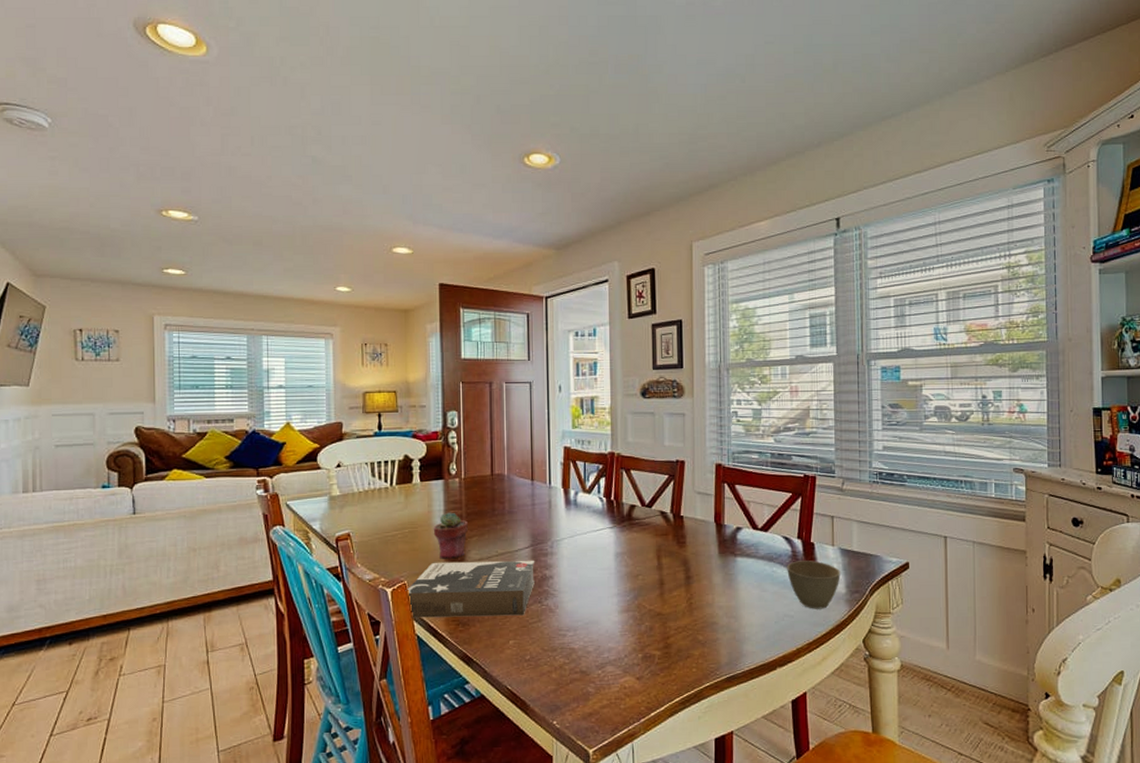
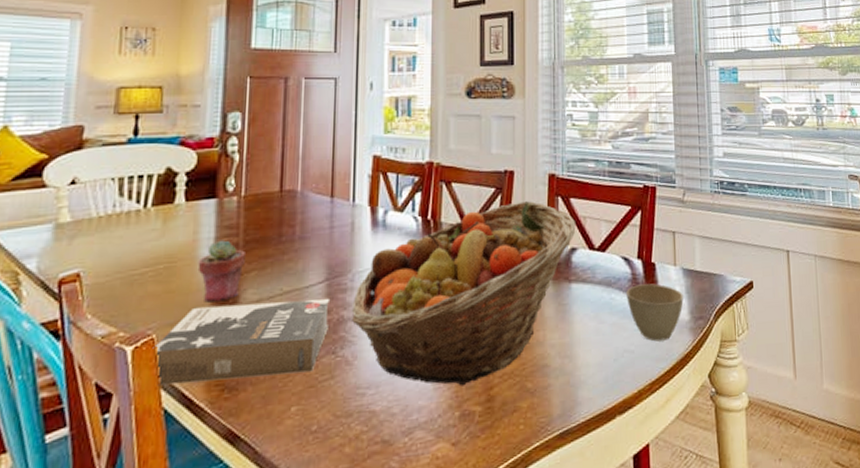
fruit basket: none [552,487,741,635] -> present [351,201,576,386]

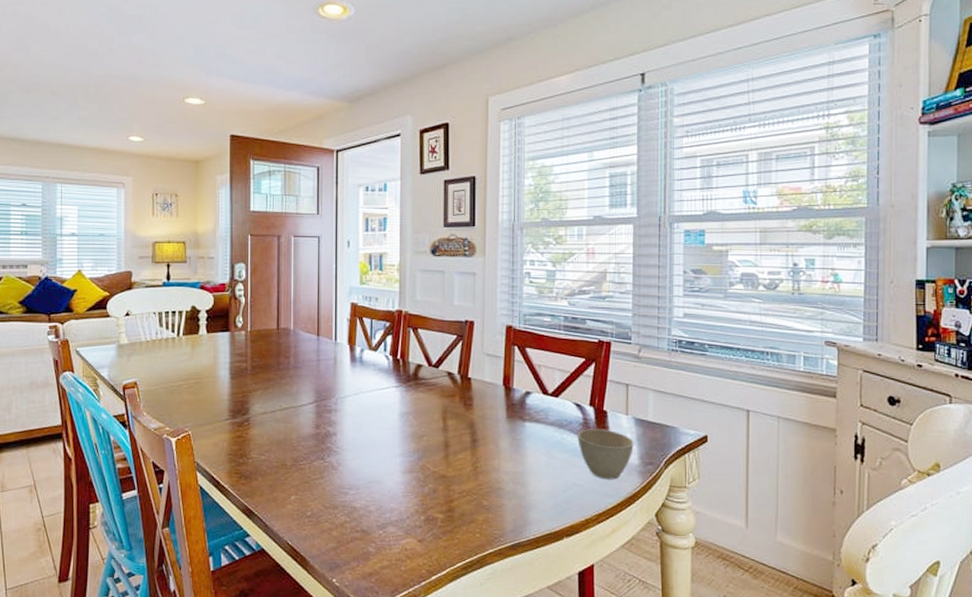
book: present [152,298,331,386] -> none [189,414,319,471]
potted succulent: present [197,240,245,303] -> none [218,364,253,412]
fruit basket: present [351,201,576,386] -> none [335,348,531,497]

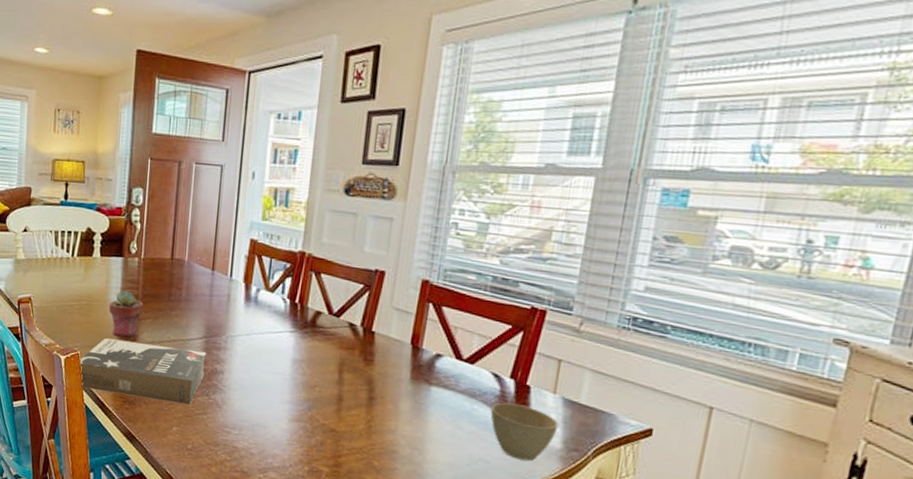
book: none [189,414,319,471] -> present [78,337,207,405]
potted succulent: none [218,364,253,412] -> present [108,290,143,337]

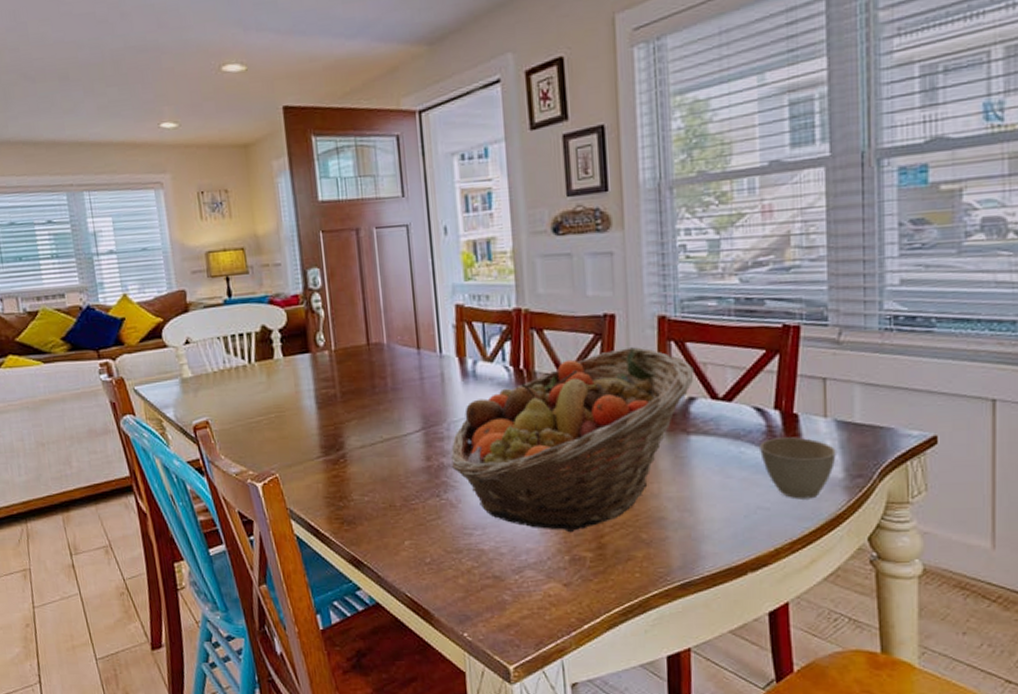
book: present [78,337,207,405] -> none [278,445,430,516]
potted succulent: present [108,290,143,337] -> none [303,391,345,448]
fruit basket: none [223,301,446,448] -> present [450,347,694,533]

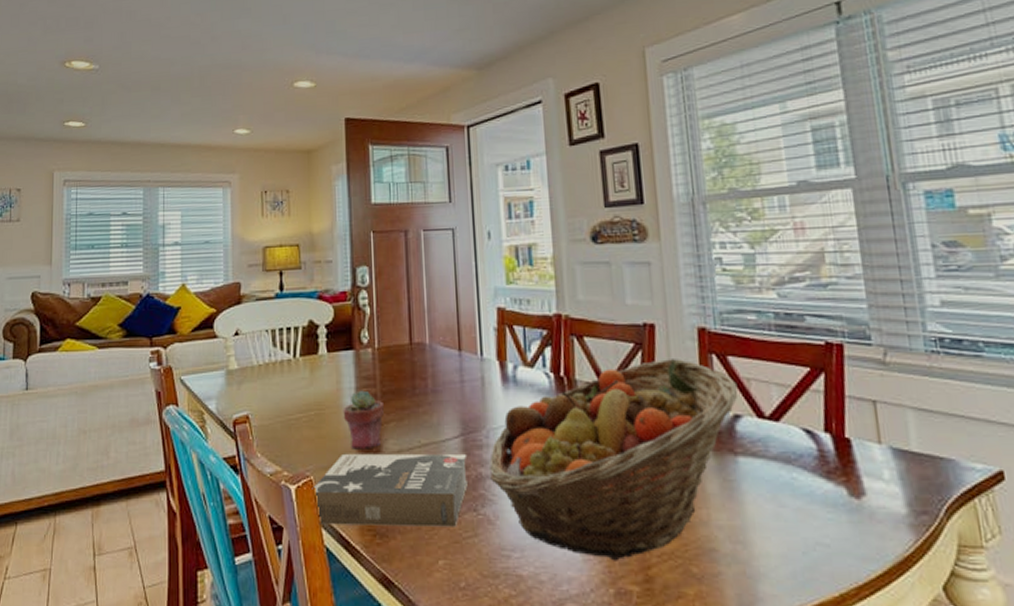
book: none [278,445,430,516] -> present [312,453,468,527]
potted succulent: none [303,391,345,448] -> present [343,390,384,450]
cup: present [760,437,836,500] -> none [812,464,897,537]

